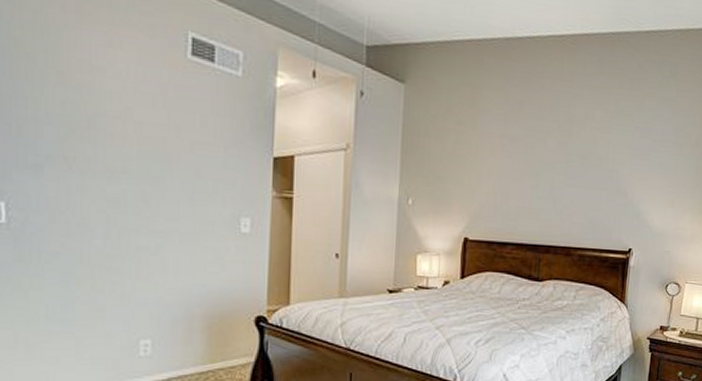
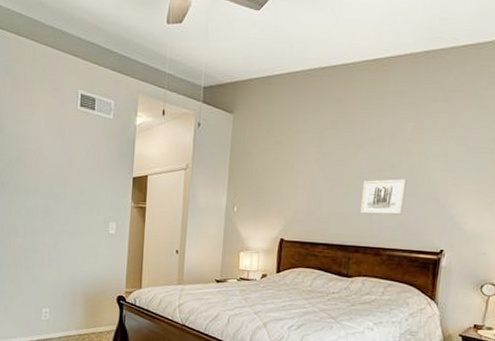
wall art: none [549,171,596,211] -> present [359,179,407,215]

